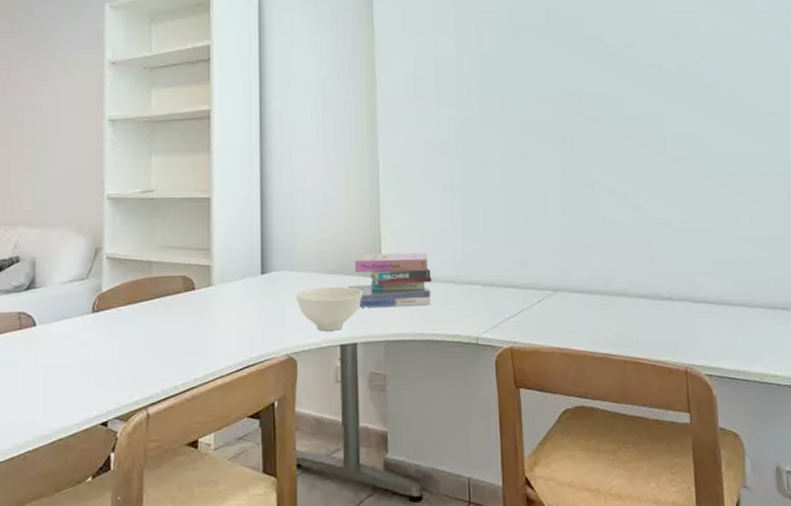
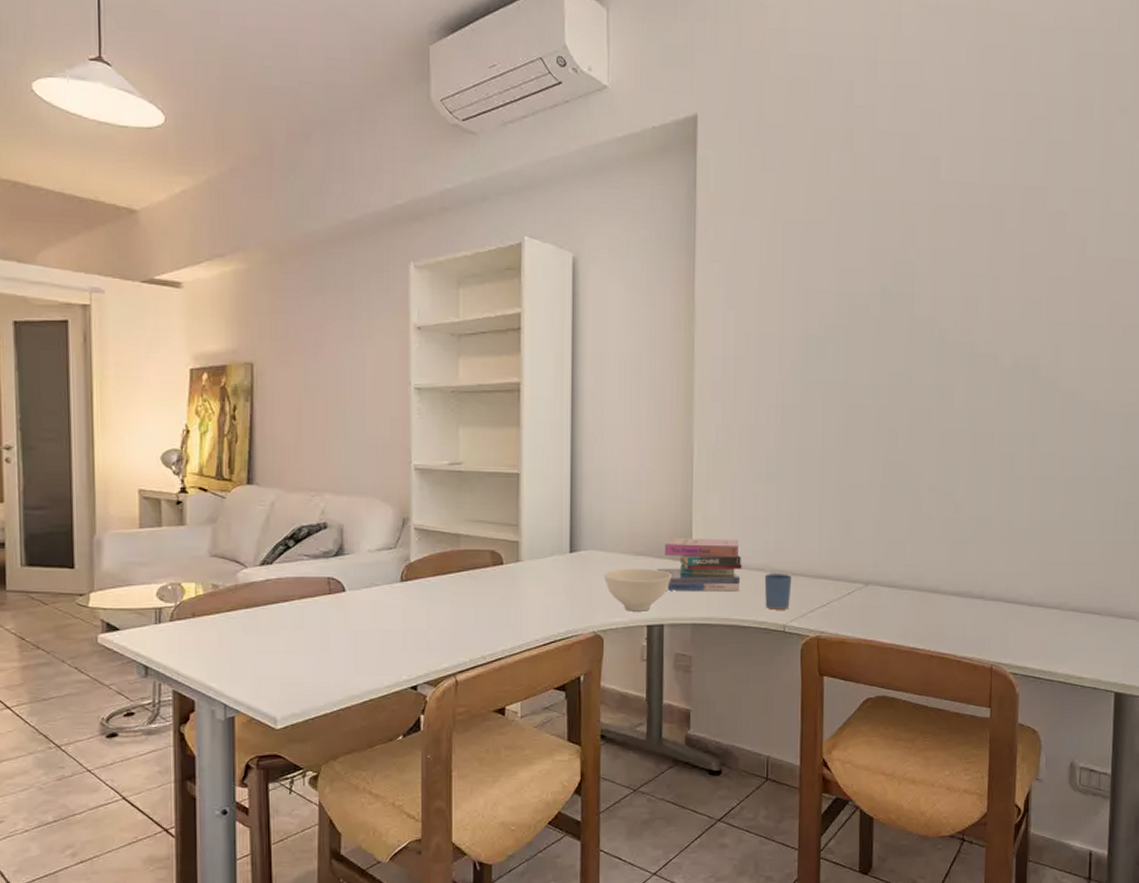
mug: none [454,285,482,322] -> present [764,574,792,610]

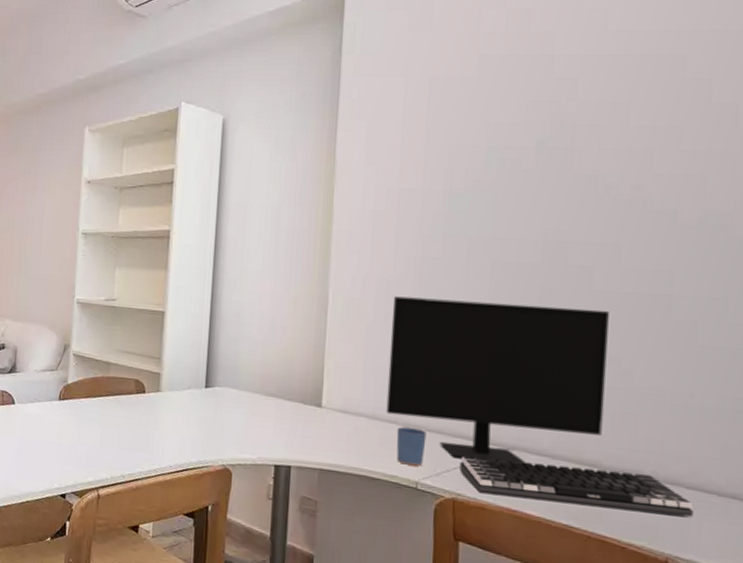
bowl: present [603,568,672,611] -> none [235,407,301,451]
books: present [656,538,742,592] -> none [286,382,374,442]
monitor: none [754,444,945,597] -> present [386,296,609,465]
computer keyboard: none [822,595,1011,629] -> present [460,455,694,517]

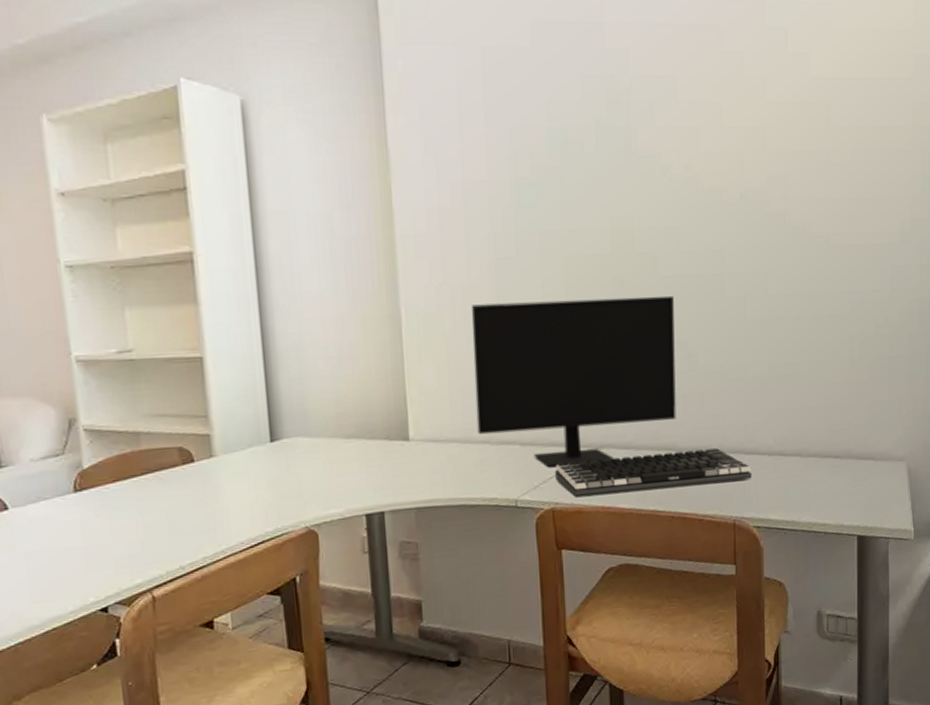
mug: present [396,427,427,466] -> none [490,444,521,485]

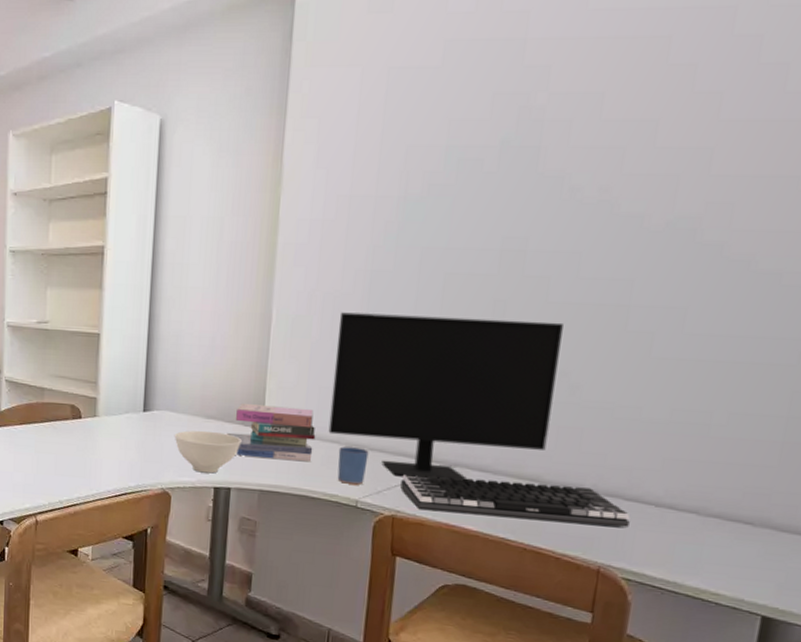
bowl: none [311,452,389,501] -> present [174,430,242,474]
books: none [371,411,466,474] -> present [226,404,316,462]
mug: none [490,444,521,485] -> present [337,447,369,485]

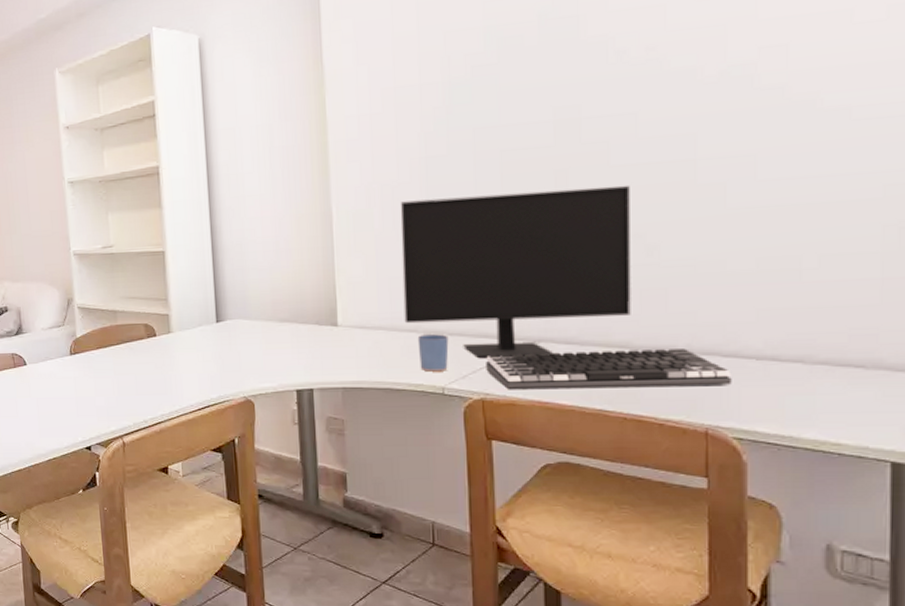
bowl: present [174,430,242,474] -> none [249,334,318,377]
books: present [226,404,316,462] -> none [302,301,392,355]

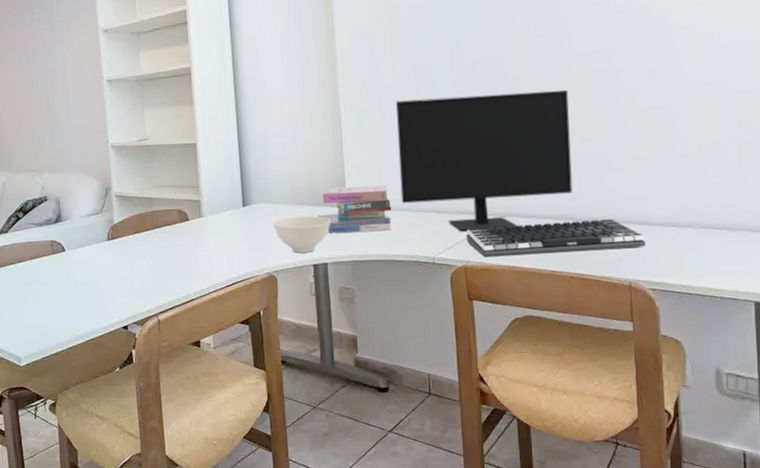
bowl: none [249,334,318,377] -> present [272,215,331,254]
books: none [302,301,392,355] -> present [317,185,392,233]
mug: present [417,334,449,372] -> none [412,212,437,245]

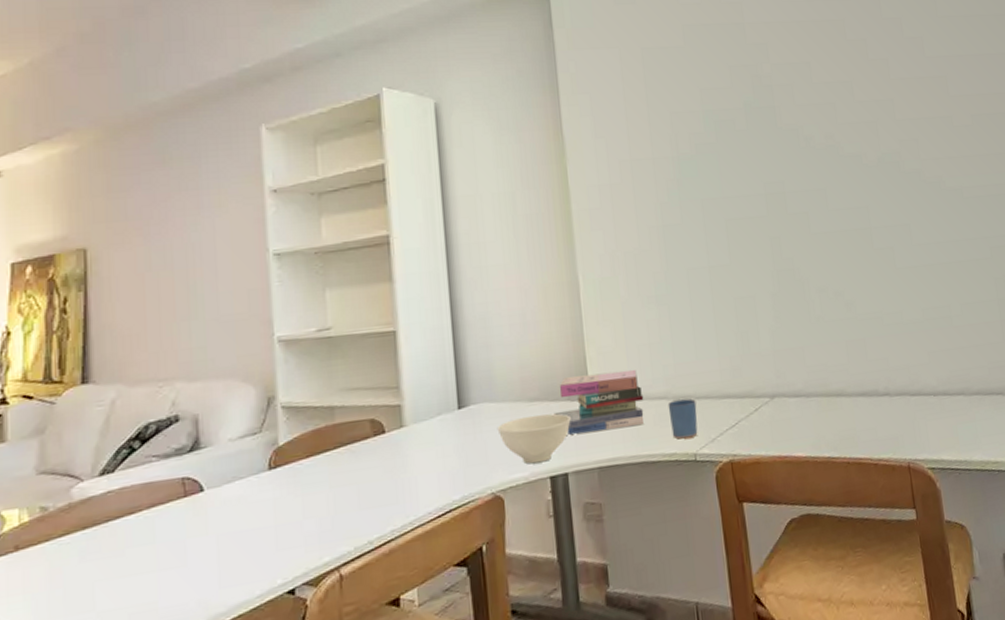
monitor: present [395,89,573,231] -> none [642,249,842,419]
mug: none [412,212,437,245] -> present [667,398,698,439]
computer keyboard: present [466,219,646,258] -> none [730,391,920,449]

